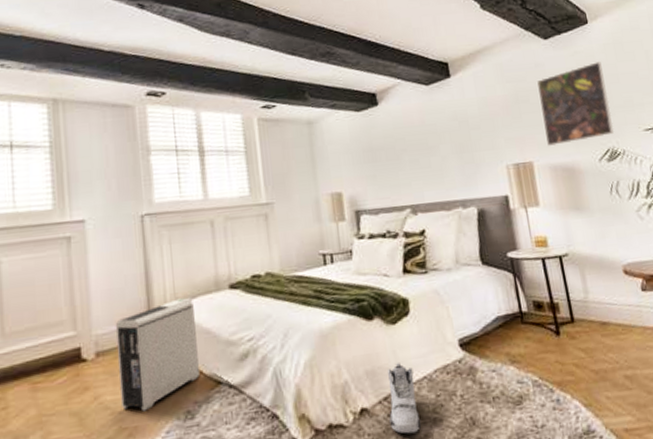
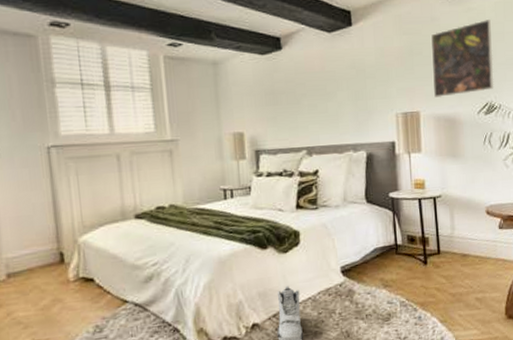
air purifier: present [115,298,200,411] -> none [24,226,107,326]

